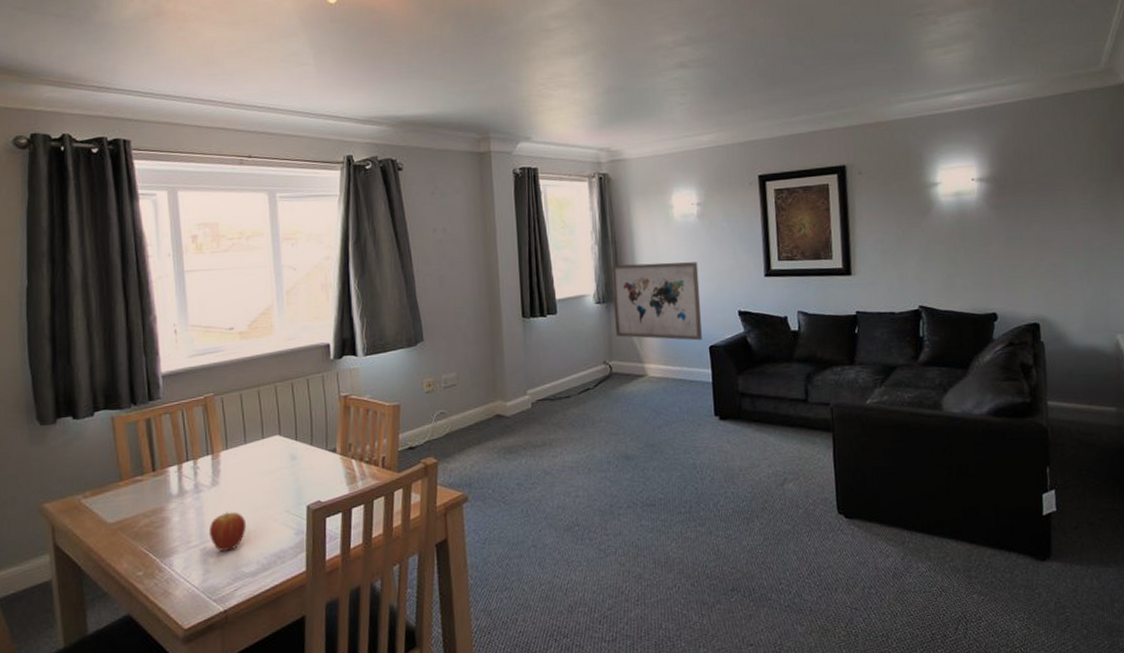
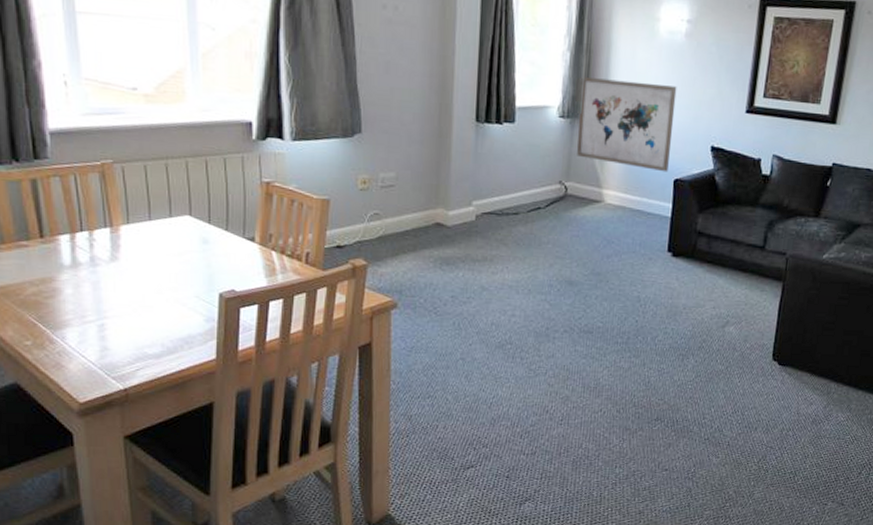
fruit: present [208,512,247,551] -> none [107,290,150,330]

